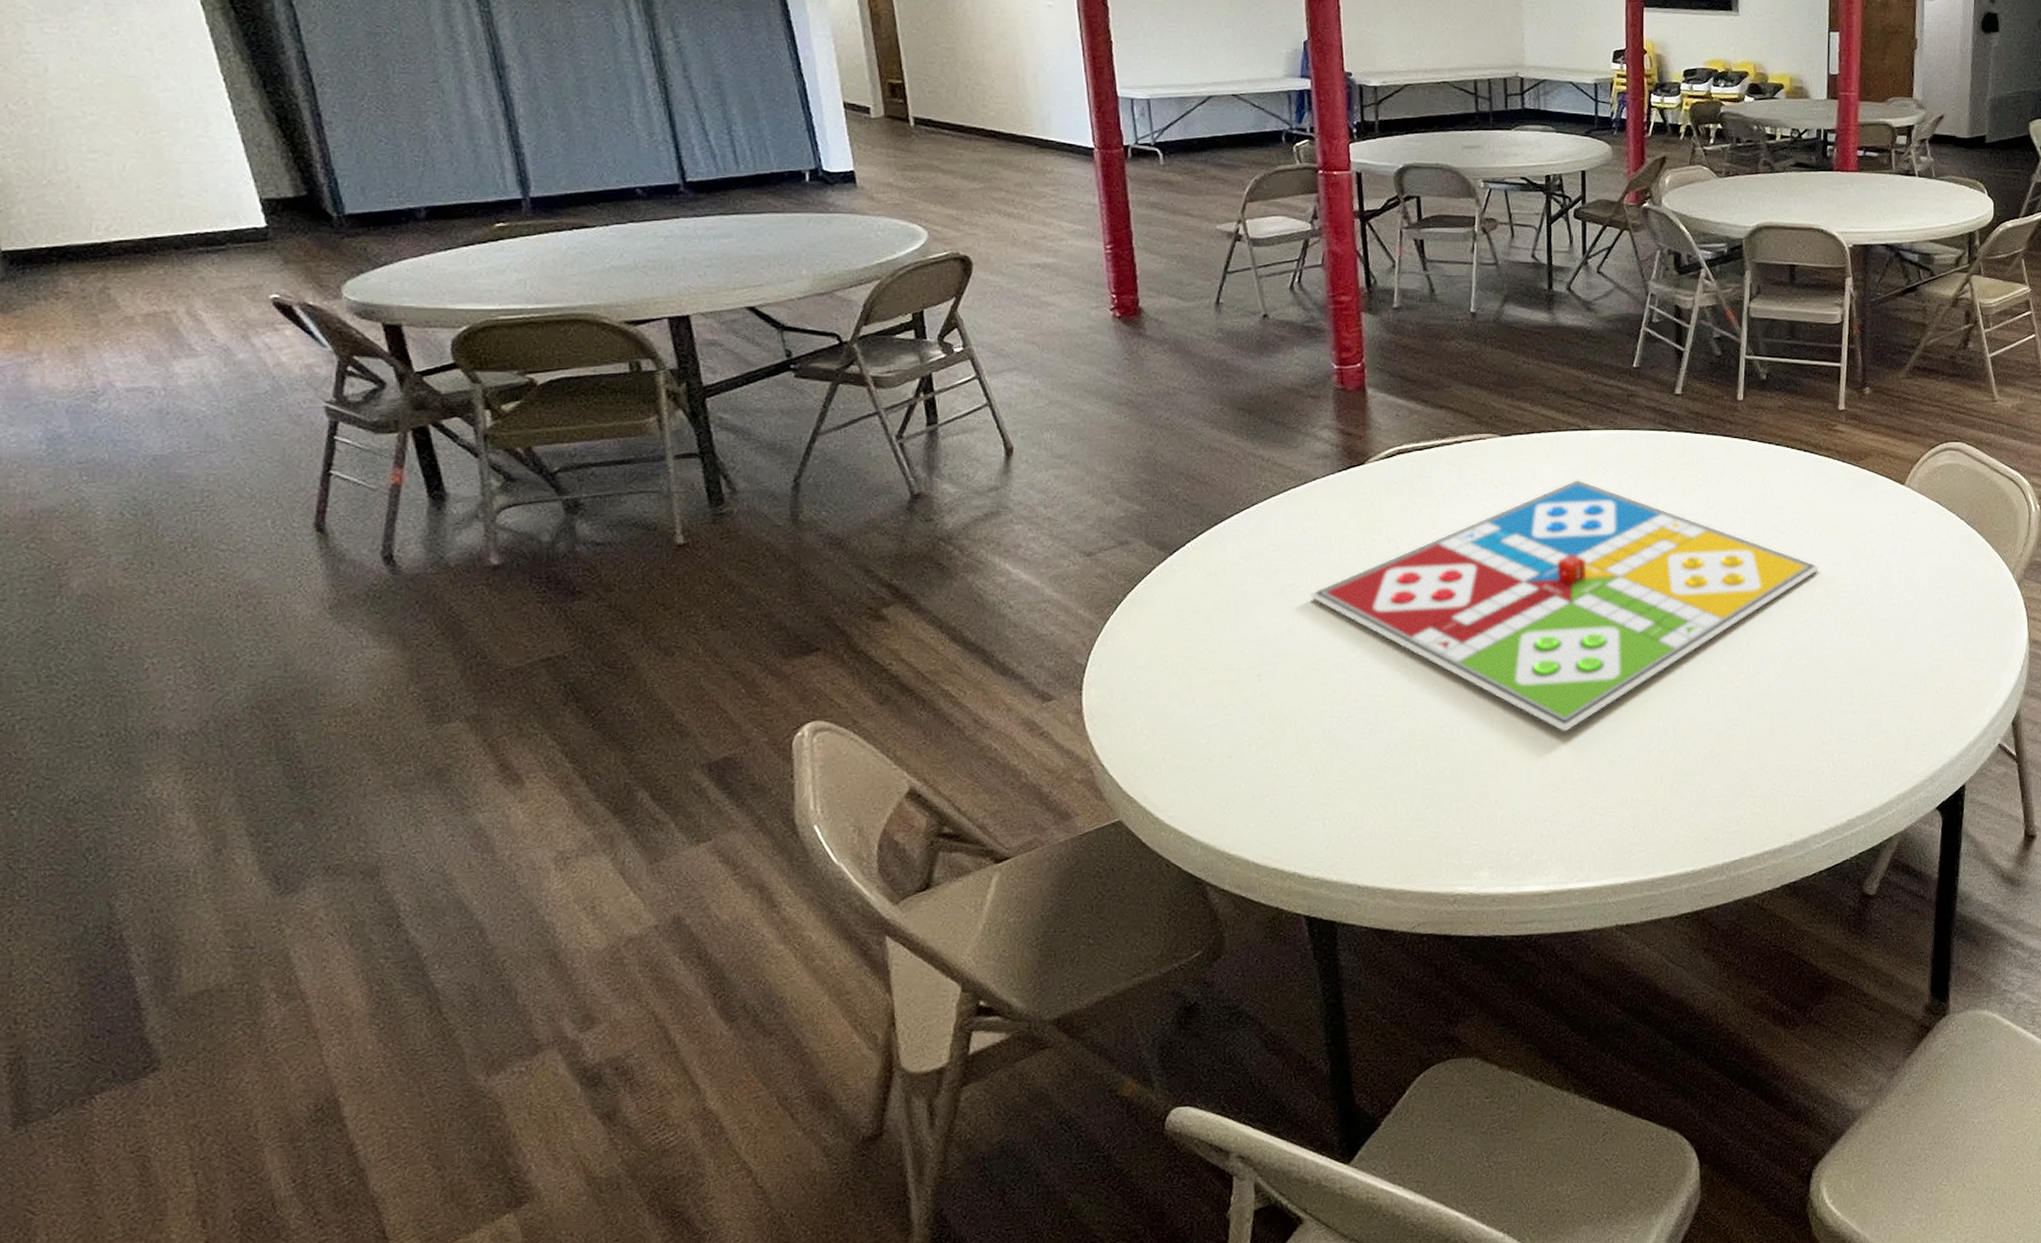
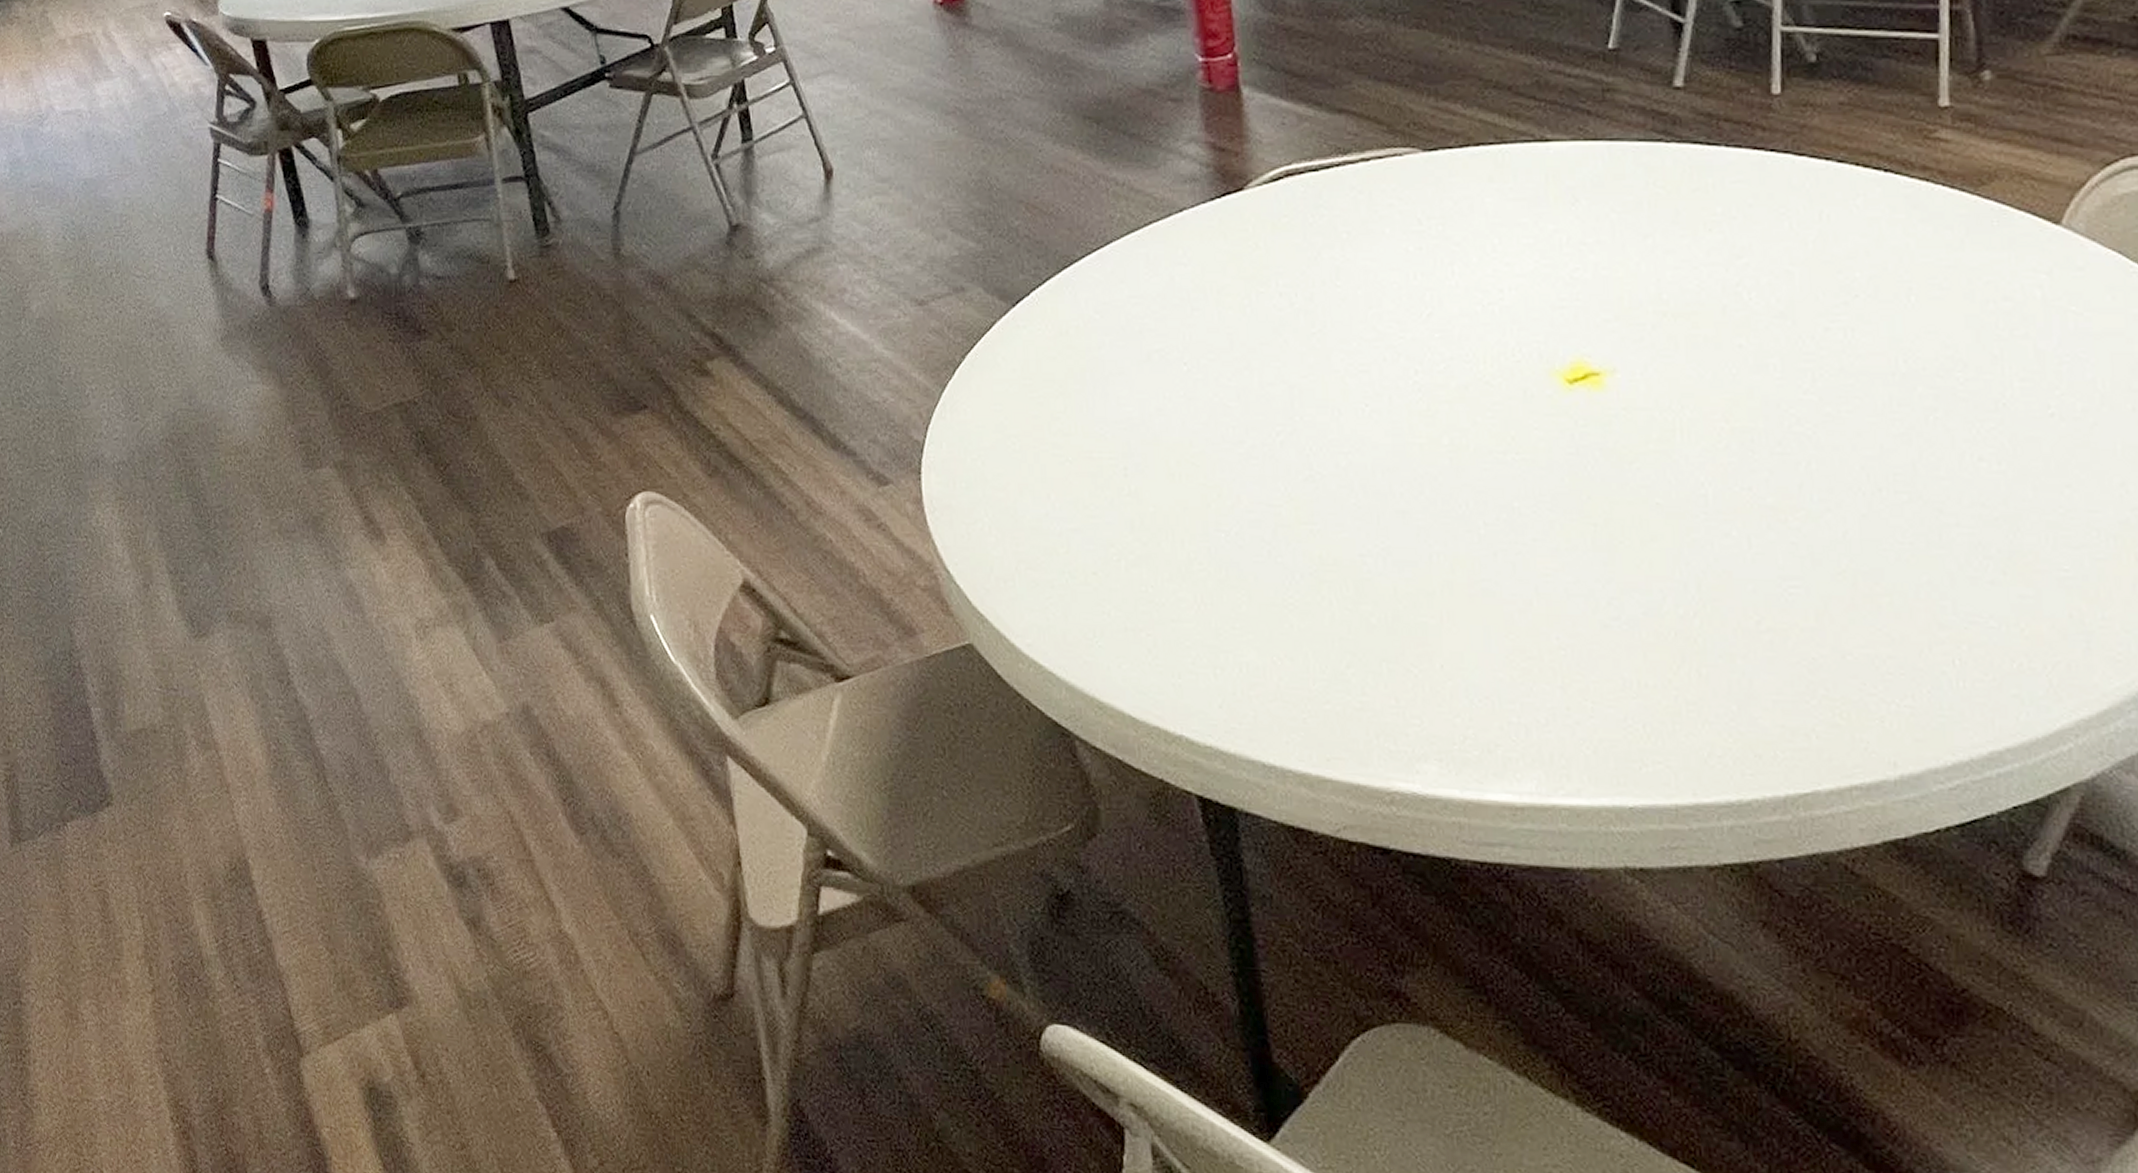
gameboard: present [1311,479,1819,732] -> none [1184,211,1920,577]

